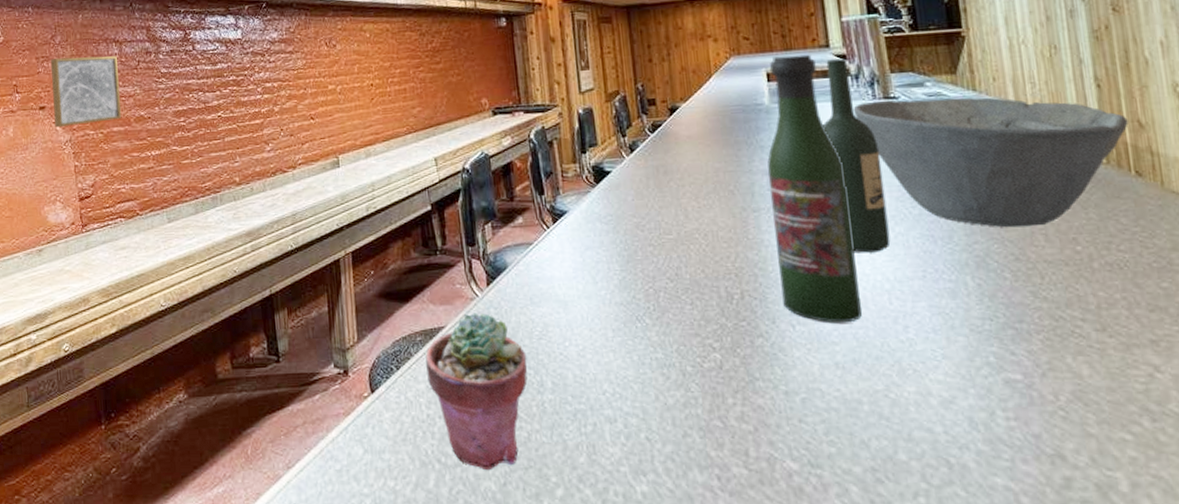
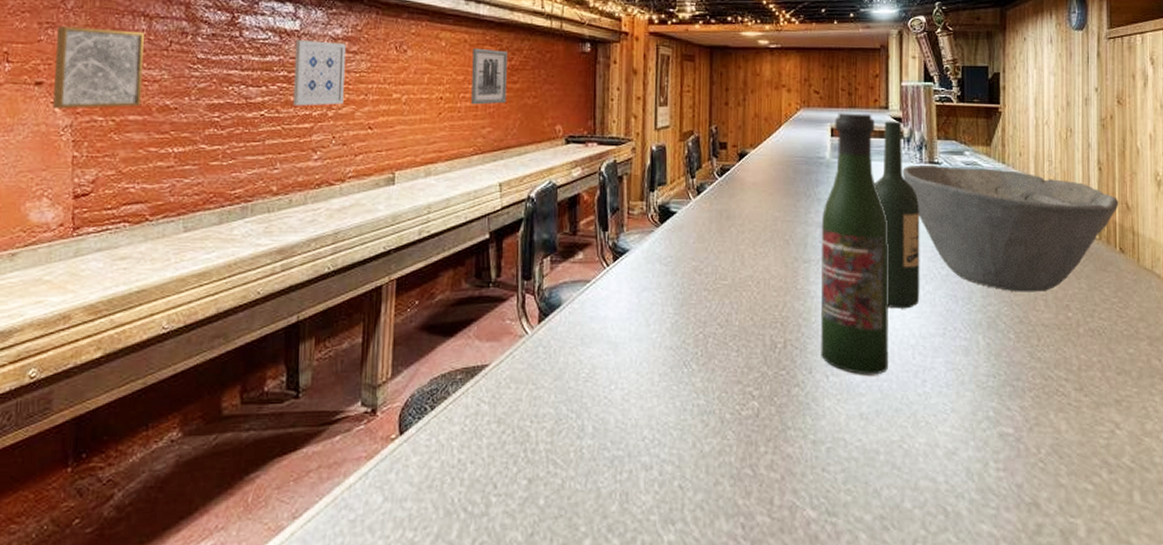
wall art: none [239,45,286,106] -> present [292,40,346,106]
wall art: none [395,34,431,88] -> present [471,47,507,105]
potted succulent: present [425,312,528,471] -> none [463,351,571,520]

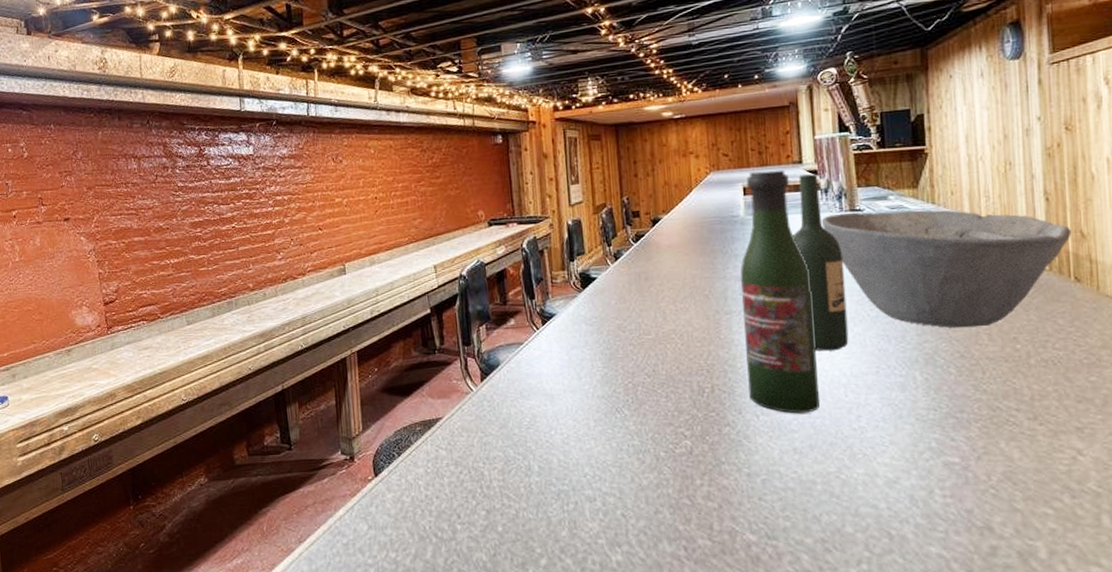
wall art: present [53,26,144,109] -> none [73,171,142,237]
wall art: present [292,40,346,106] -> none [251,161,296,217]
wall art: present [471,47,507,105] -> none [398,151,432,201]

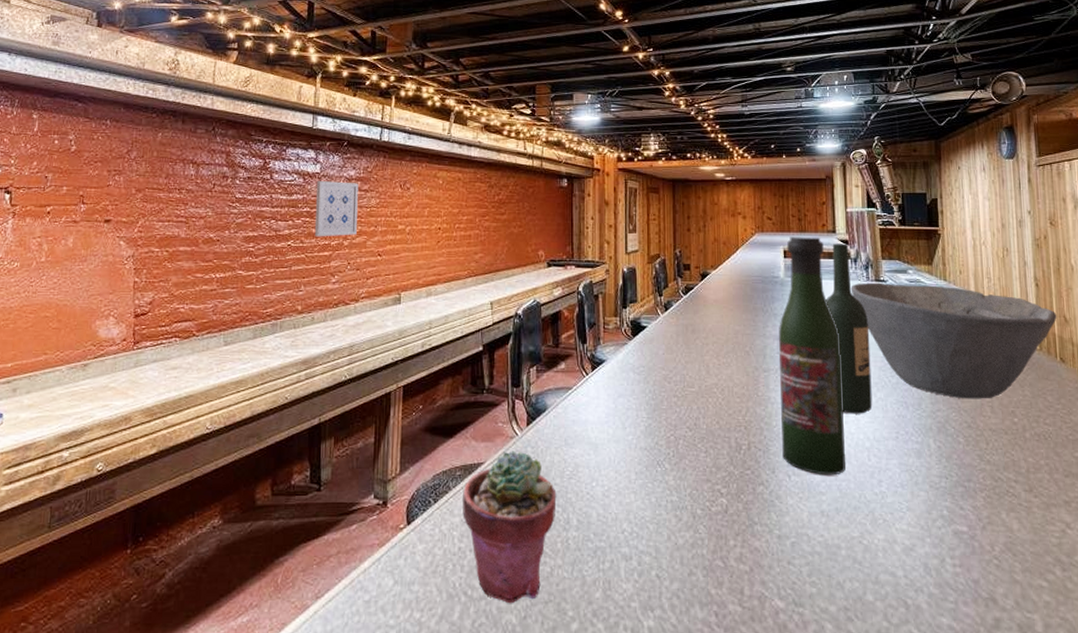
wall art: none [251,161,296,217] -> present [314,181,358,237]
potted succulent: none [424,405,517,544] -> present [463,451,557,604]

